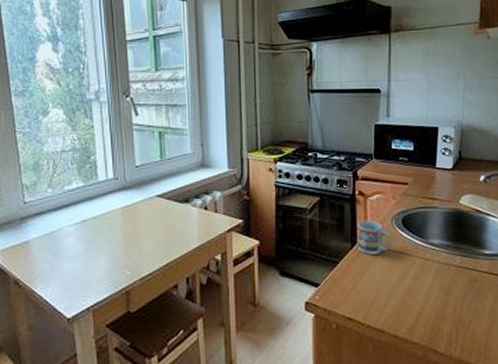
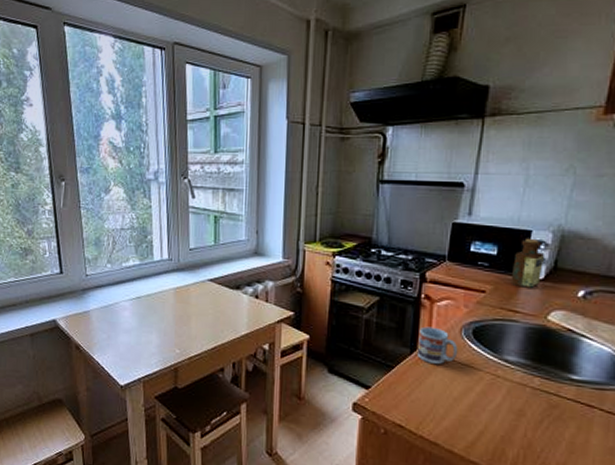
bottle: none [427,133,451,178] -> present [510,238,544,289]

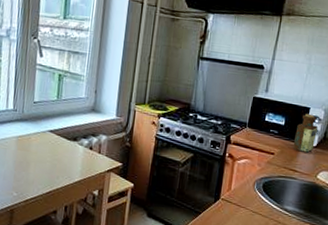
cup: present [418,326,458,364] -> none [220,180,251,211]

